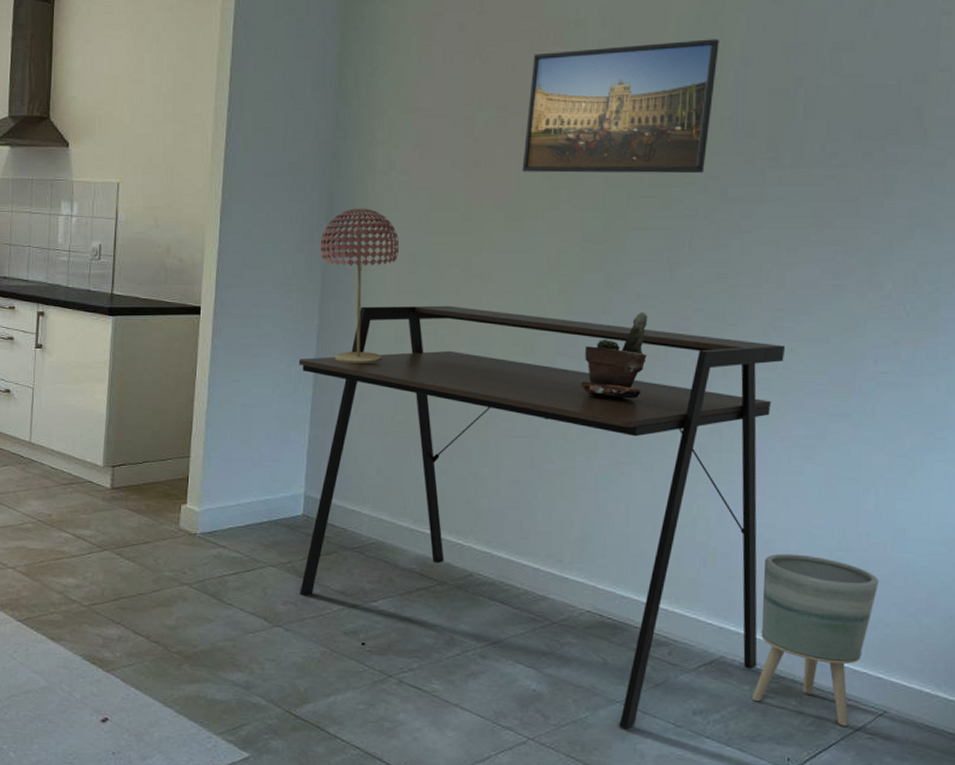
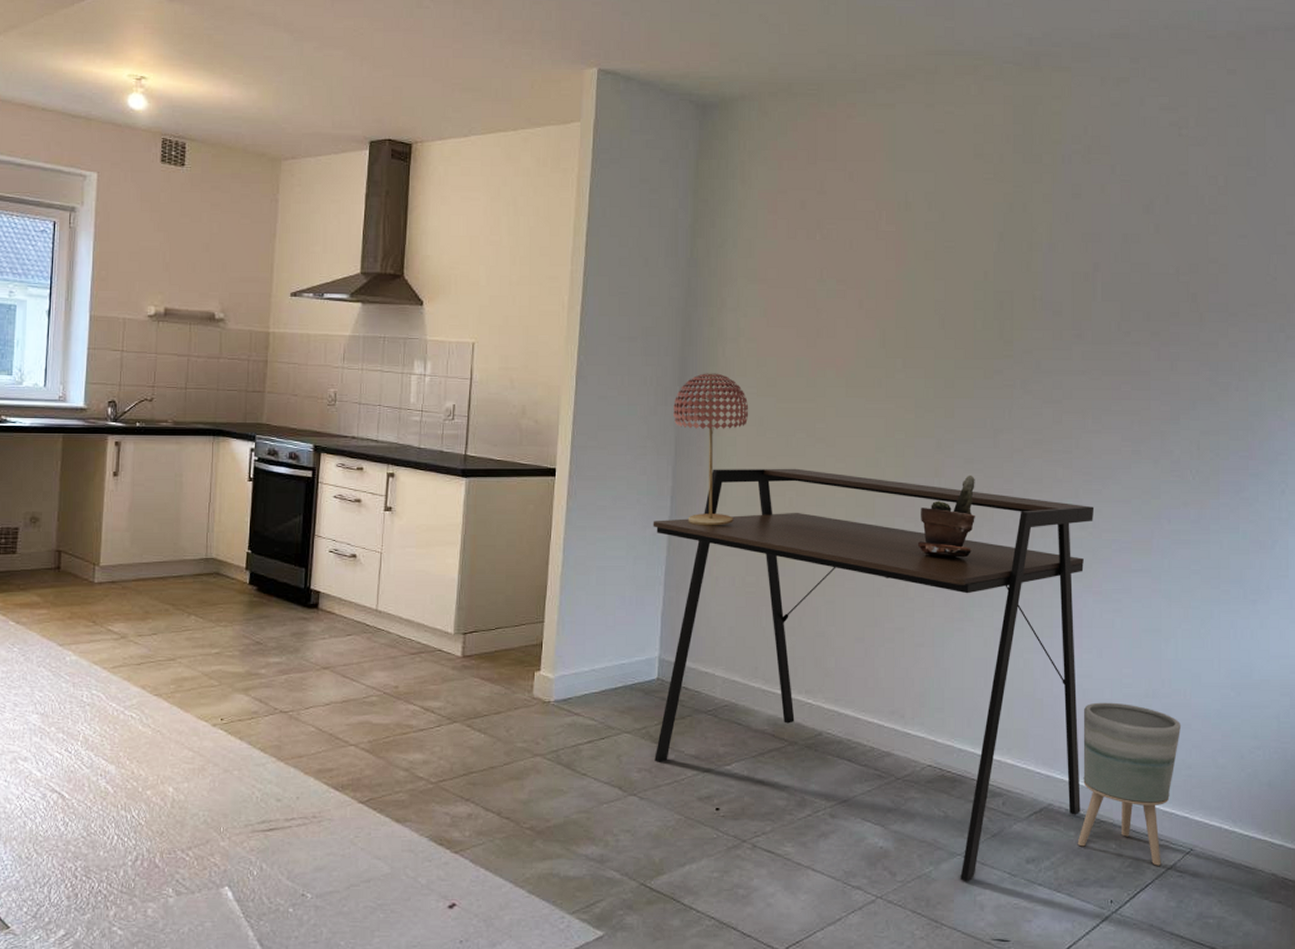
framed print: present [522,39,719,174] -> none [861,226,1029,347]

